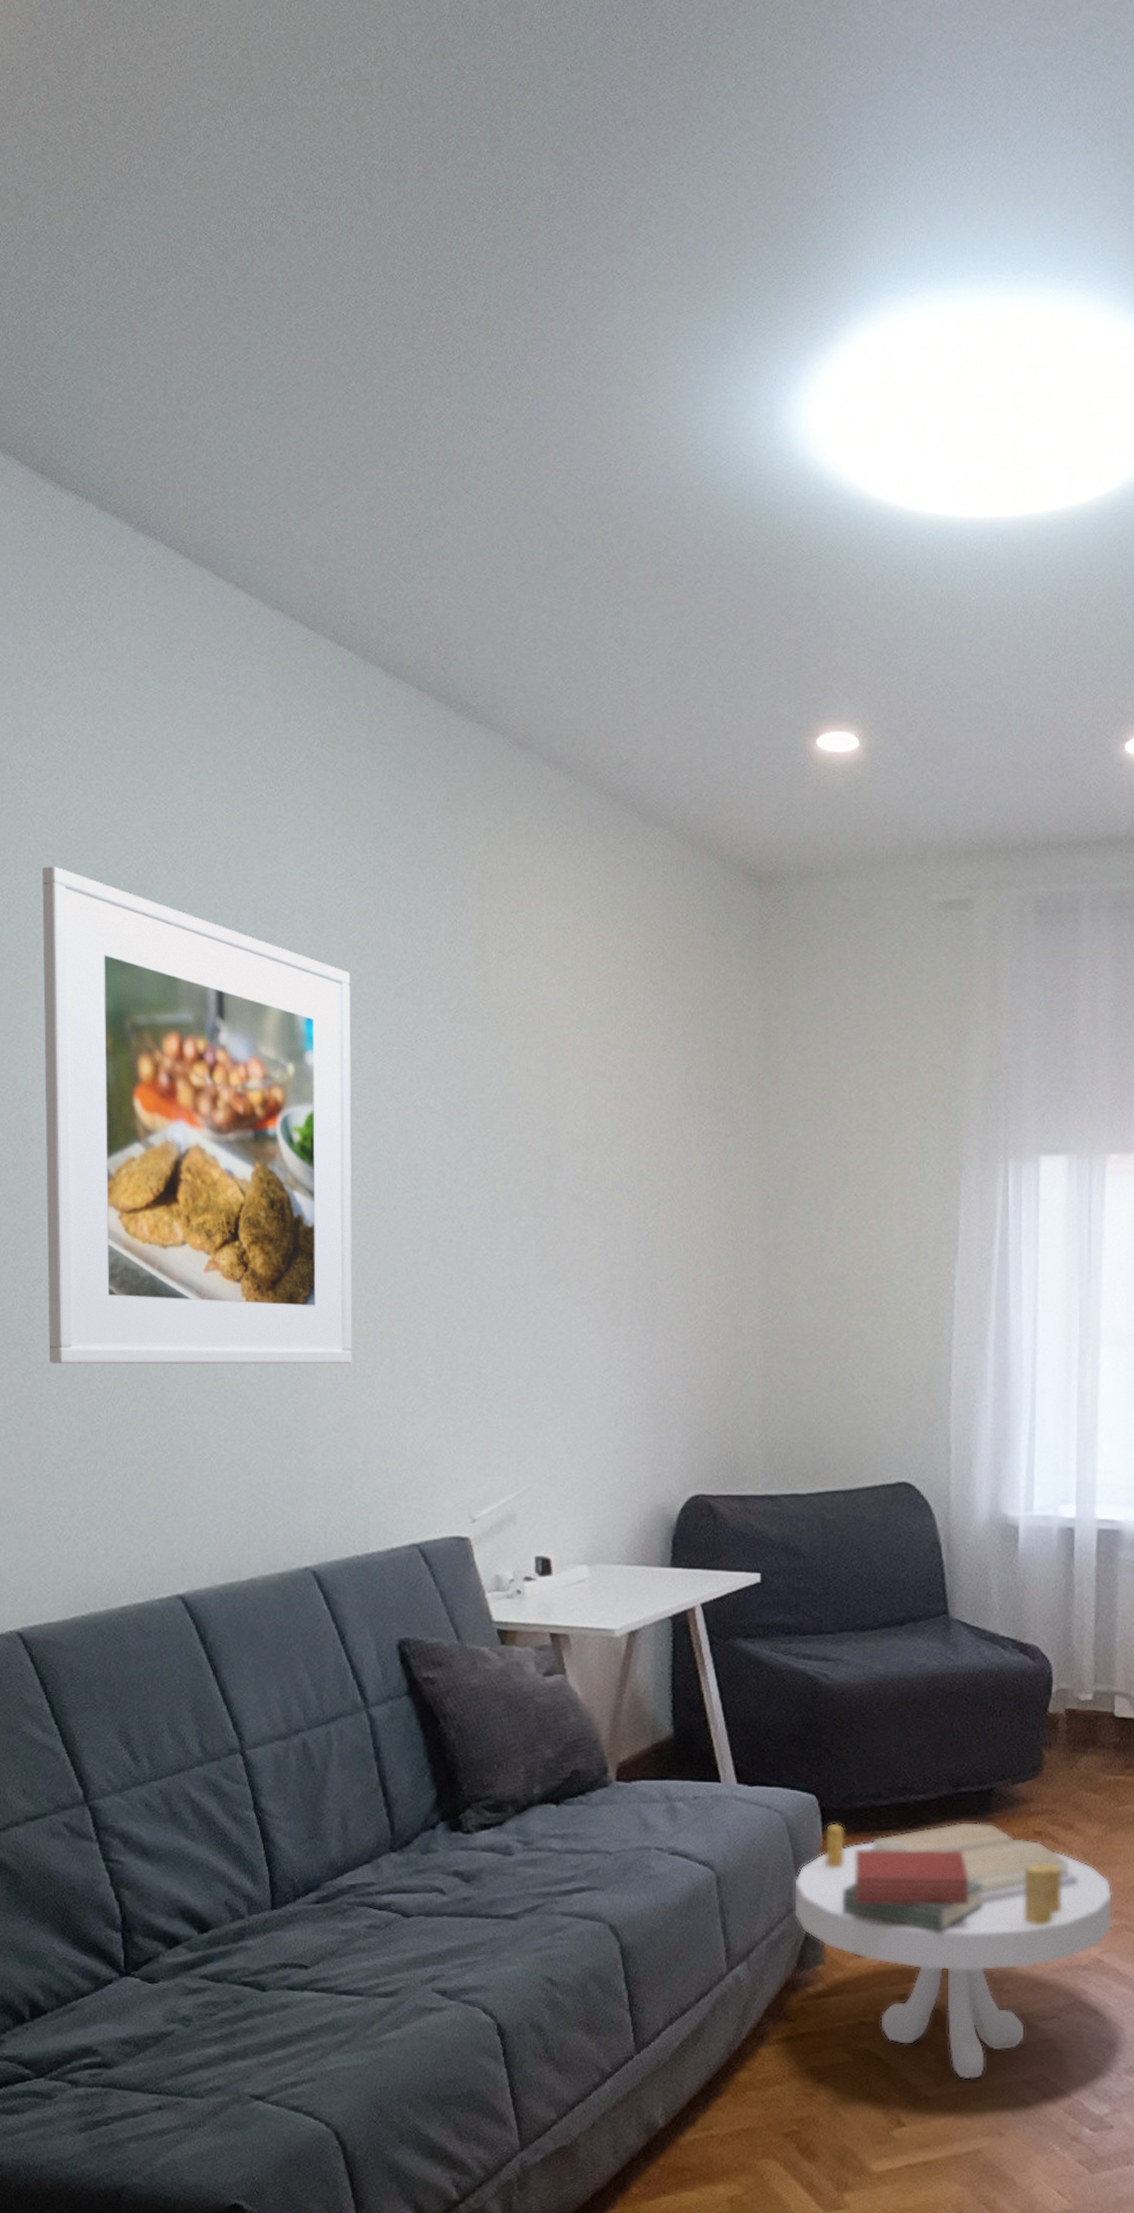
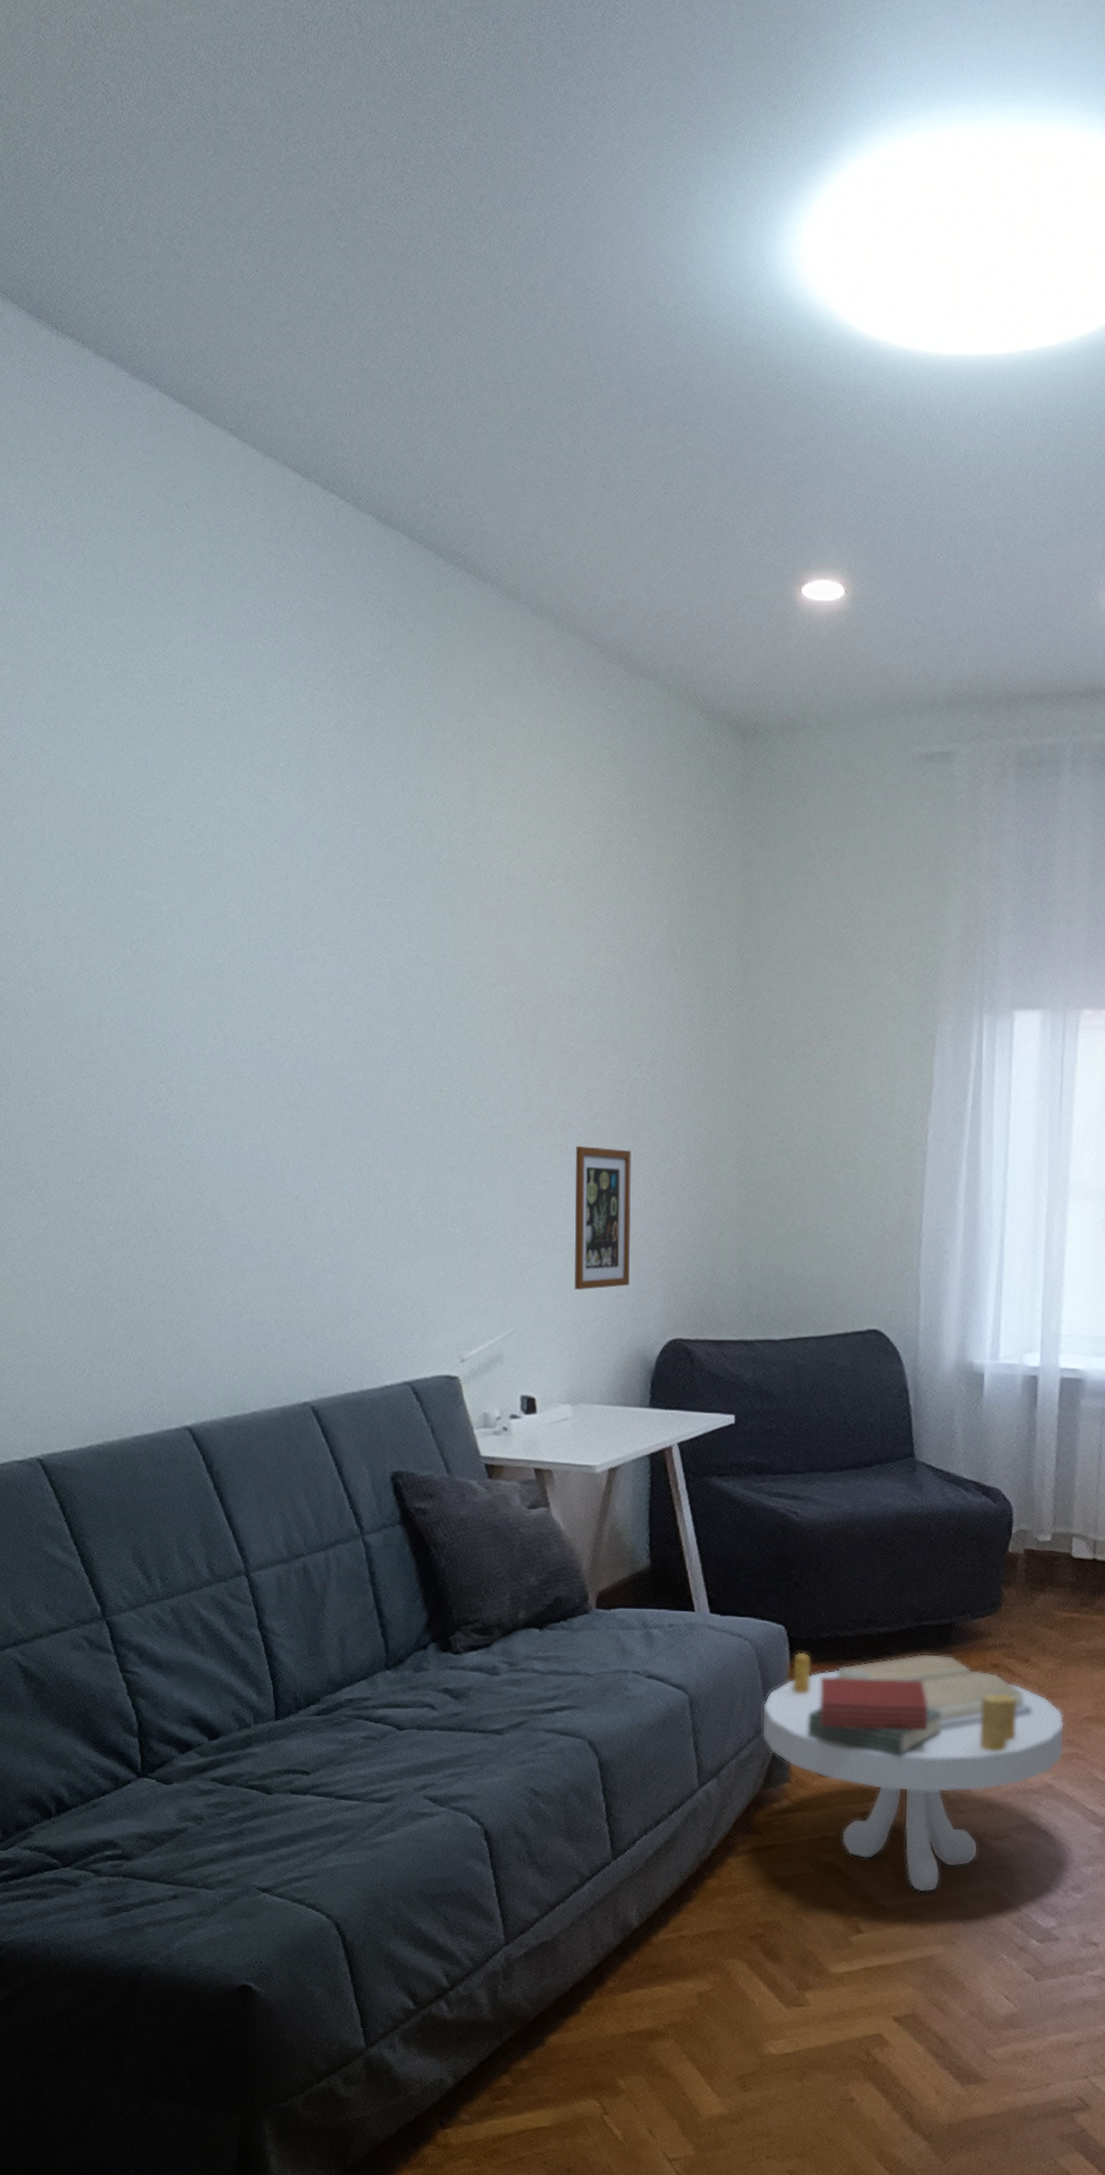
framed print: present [42,866,353,1364] -> none [47,718,347,1209]
picture frame: none [590,1297,650,1445] -> present [574,1146,631,1290]

